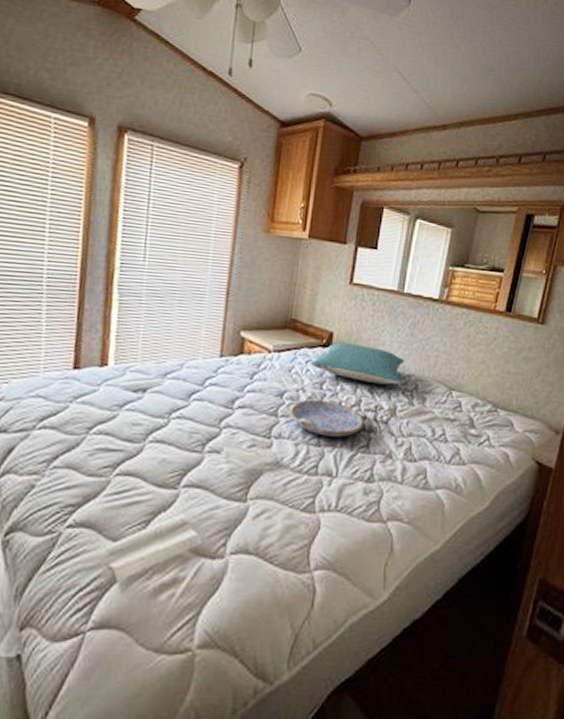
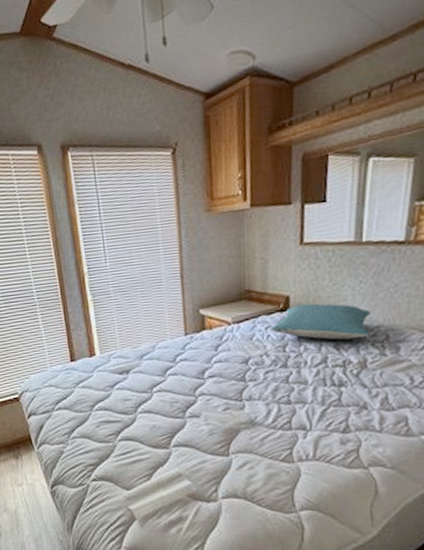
serving tray: present [290,399,365,437] -> none [257,358,334,395]

